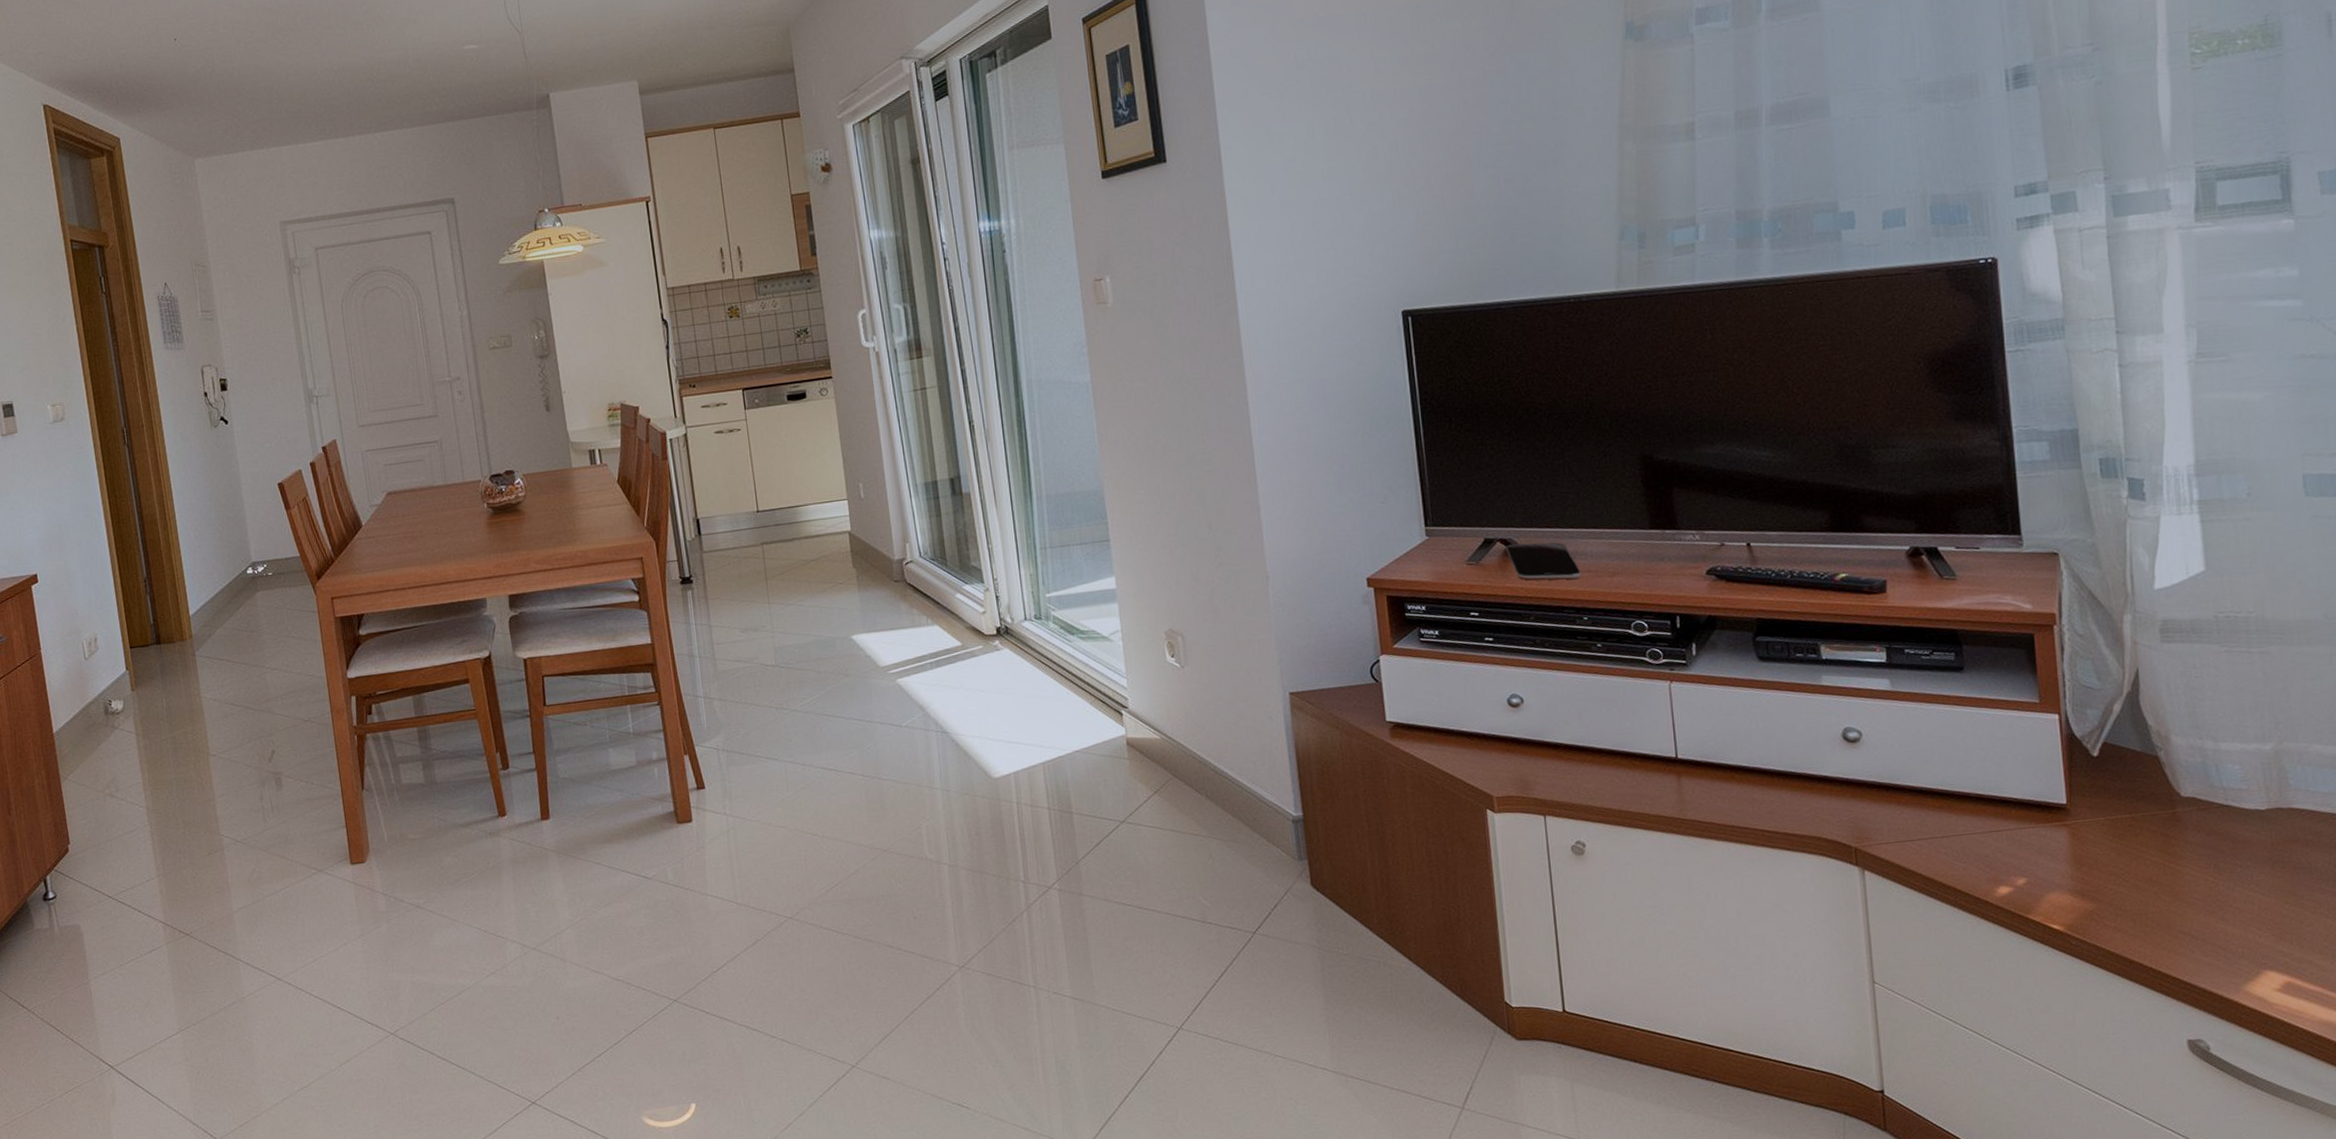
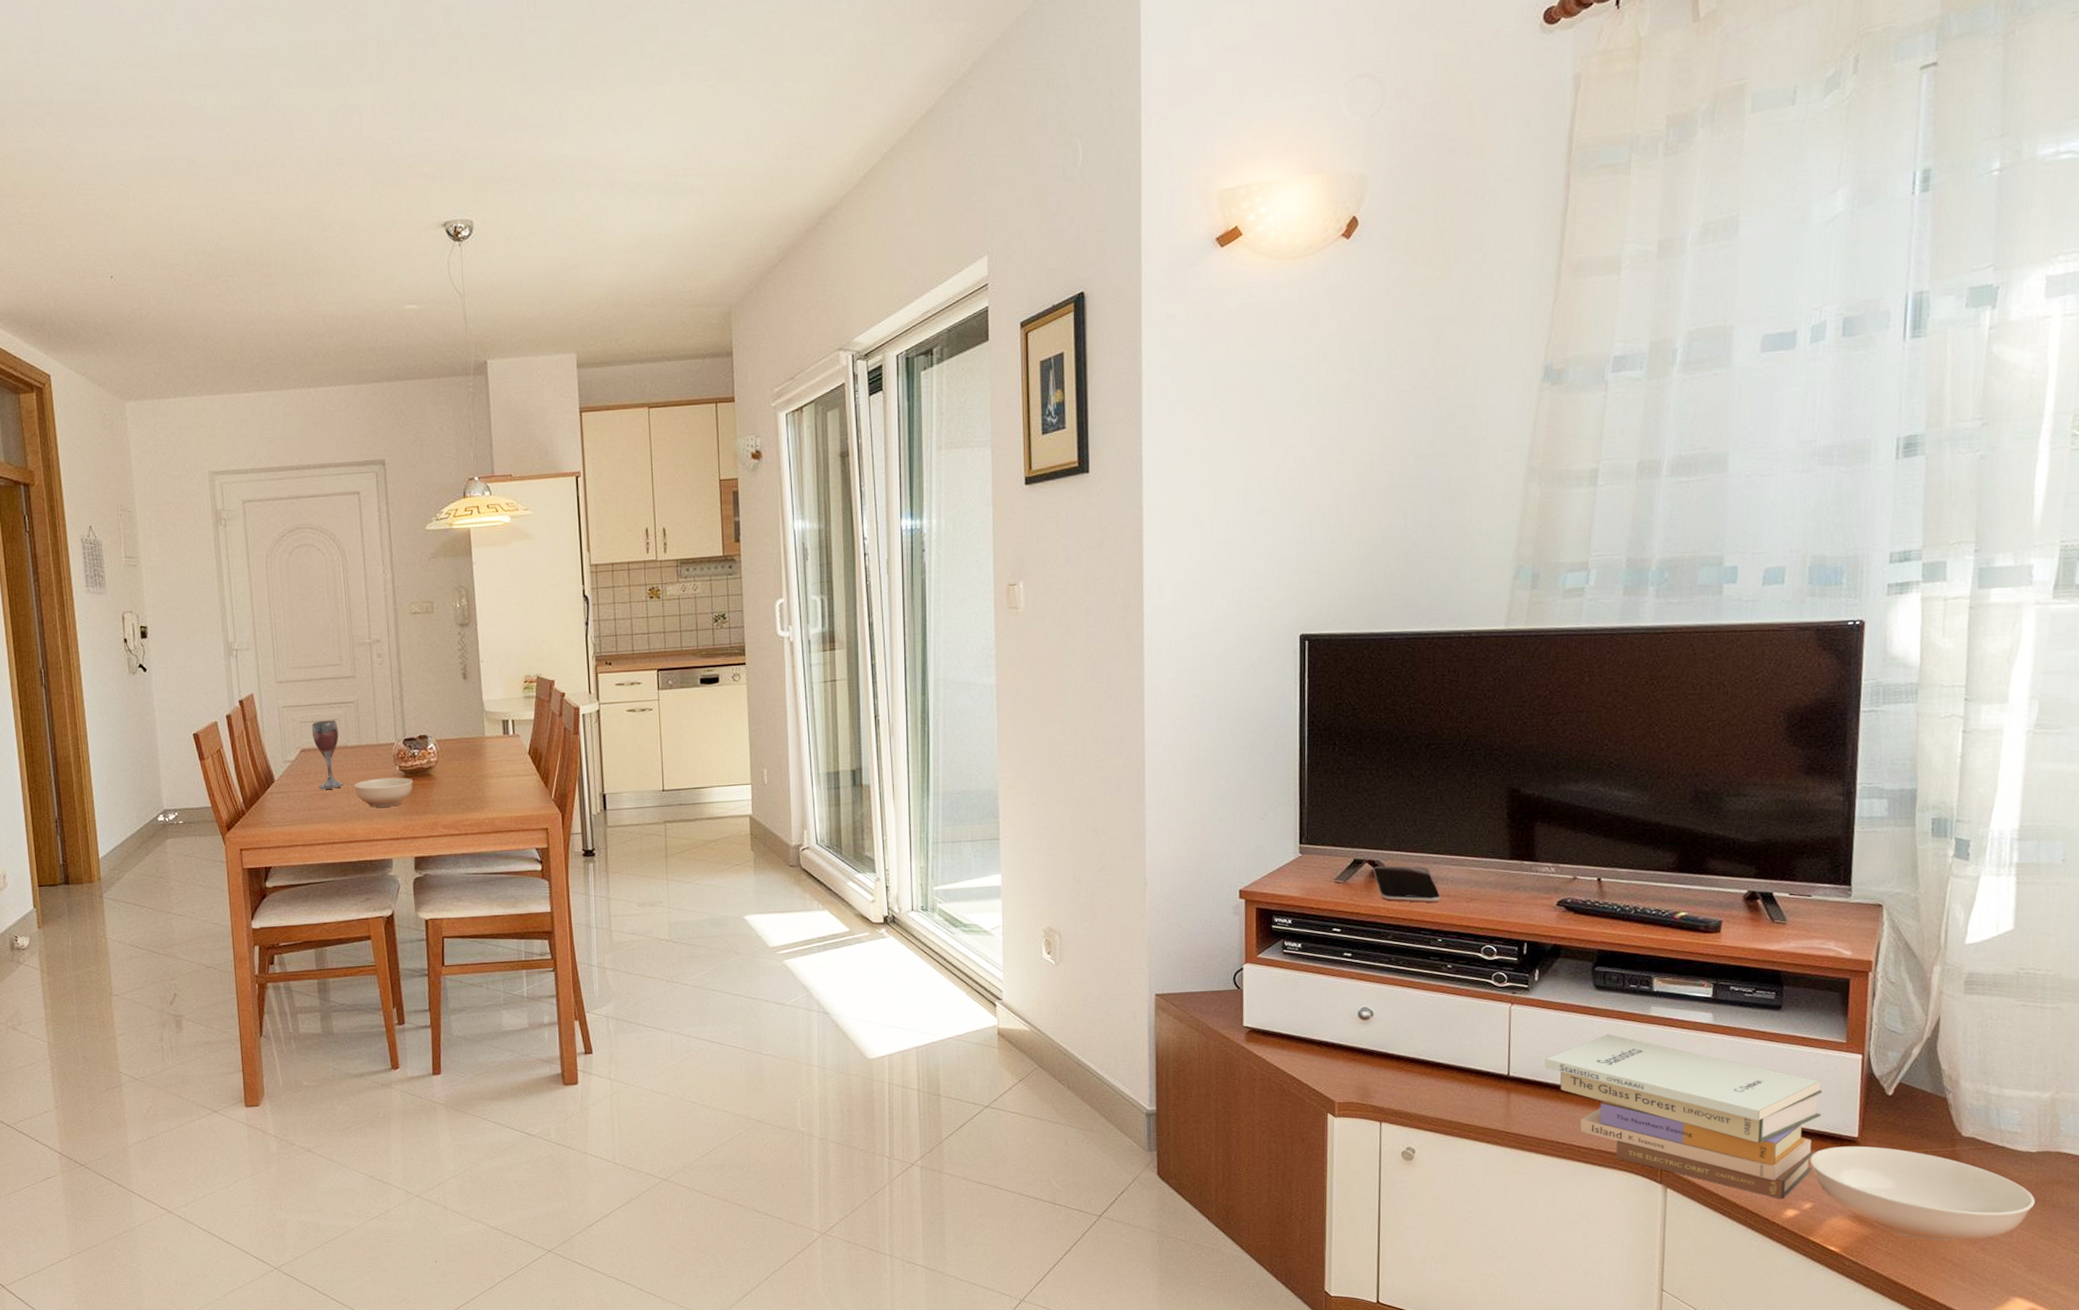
cup: none [396,460,433,532] -> present [311,720,344,789]
bowl: none [442,514,503,547] -> present [353,777,413,808]
books: none [1714,707,2023,876] -> present [1544,1034,1822,1199]
bowl: none [2017,813,2273,913] -> present [1810,1146,2035,1241]

